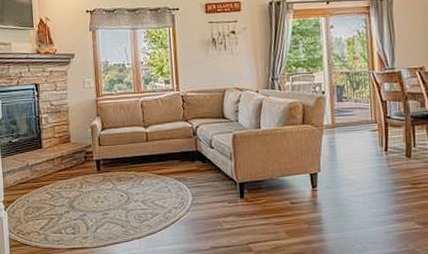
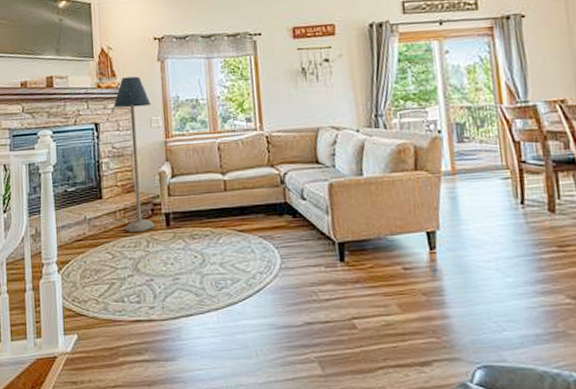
floor lamp: none [51,44,88,176] -> present [114,76,155,232]

